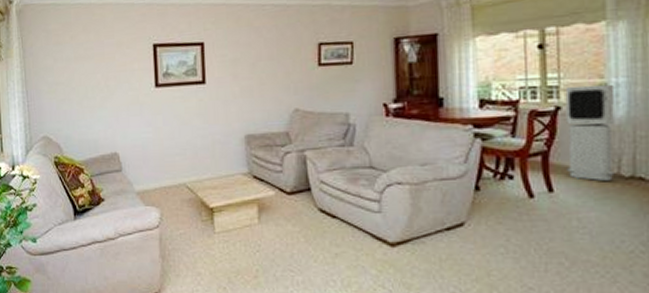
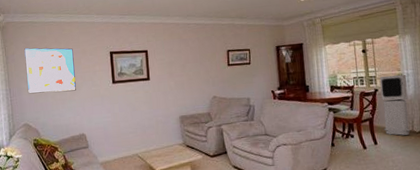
wall art: none [45,38,108,98] -> present [24,48,76,94]

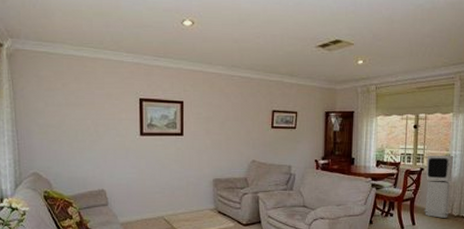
wall art: present [24,48,76,94] -> none [36,84,97,140]

